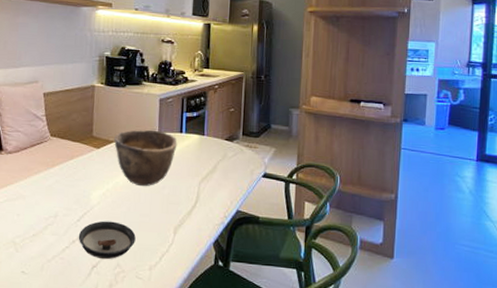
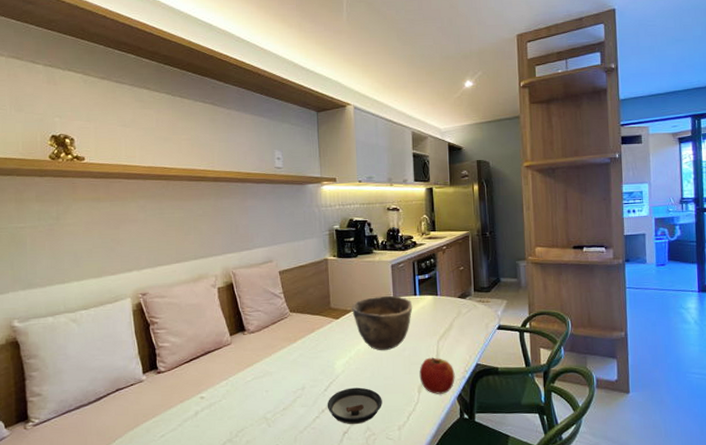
apple: none [176,198,214,238] -> present [419,357,455,394]

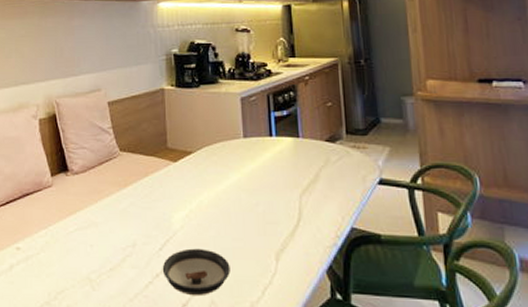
bowl: present [352,295,413,351] -> none [193,135,268,205]
apple: present [419,357,455,394] -> none [277,216,324,265]

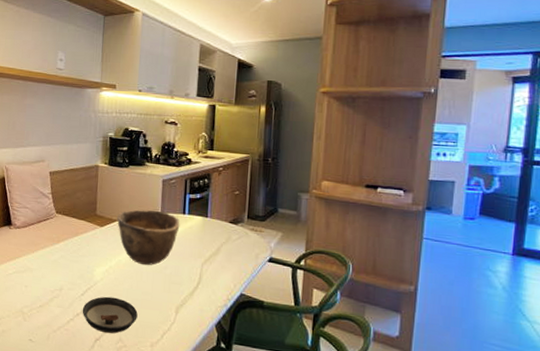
bowl: none [193,135,268,205] -> present [117,210,180,266]

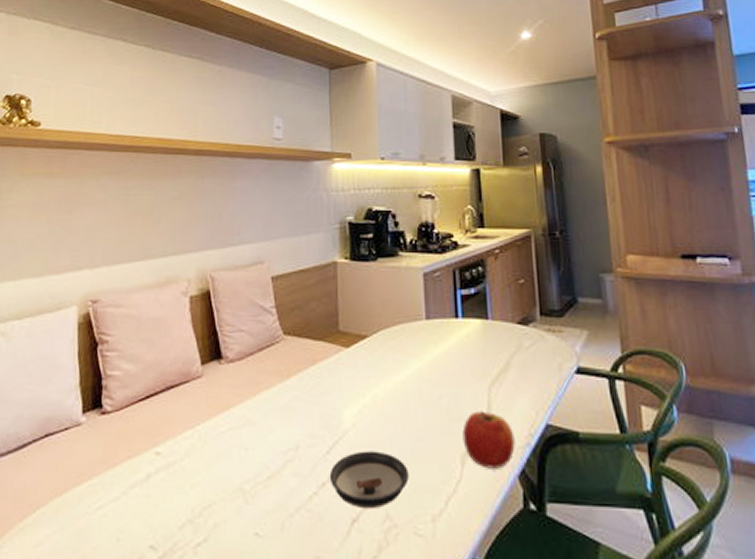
bowl: present [117,210,180,266] -> none [368,316,453,398]
apple: none [178,279,216,319] -> present [462,411,515,469]

